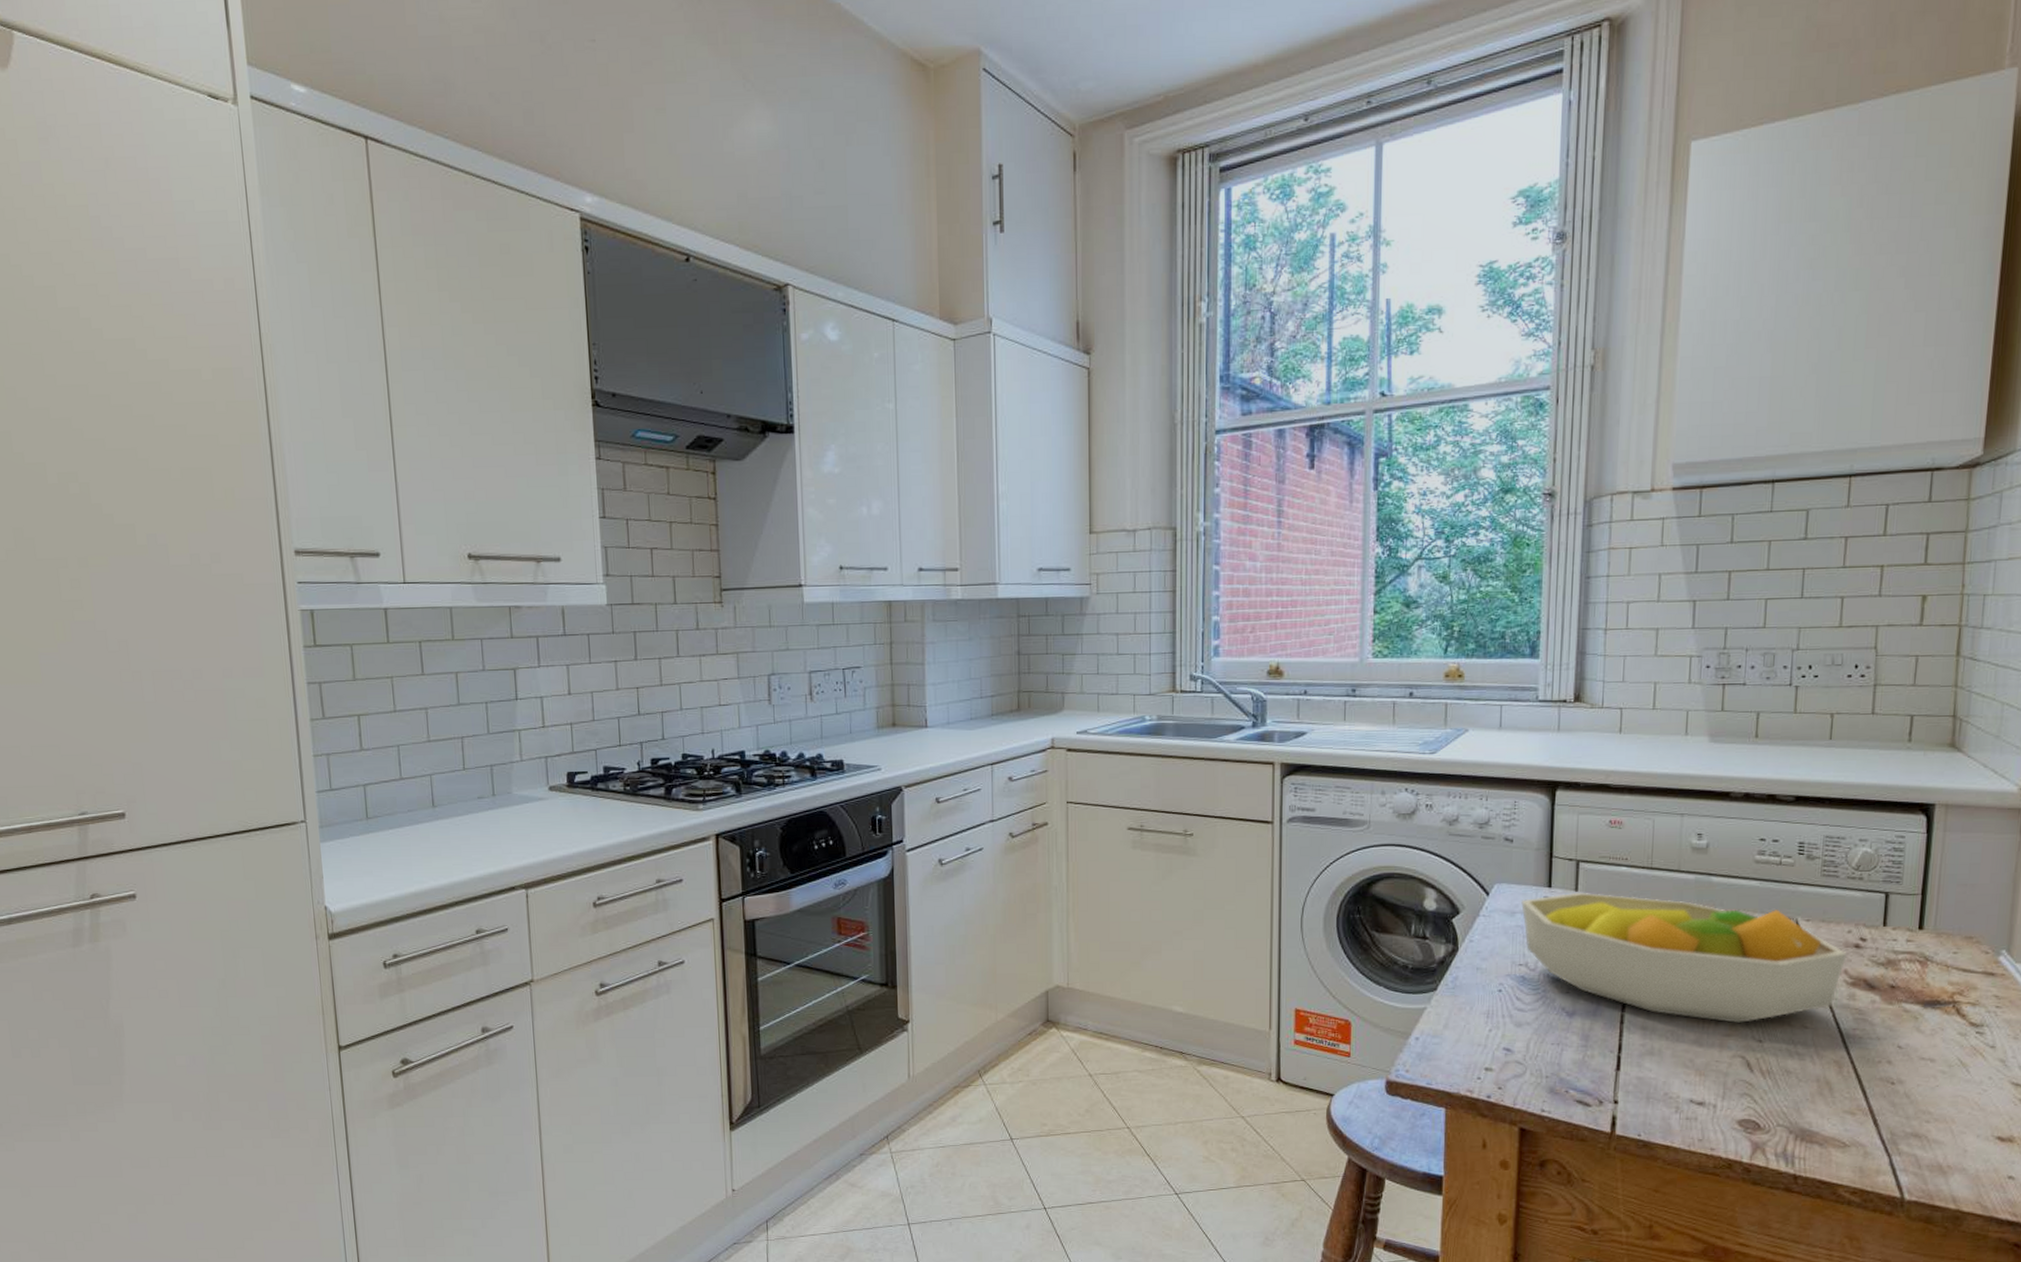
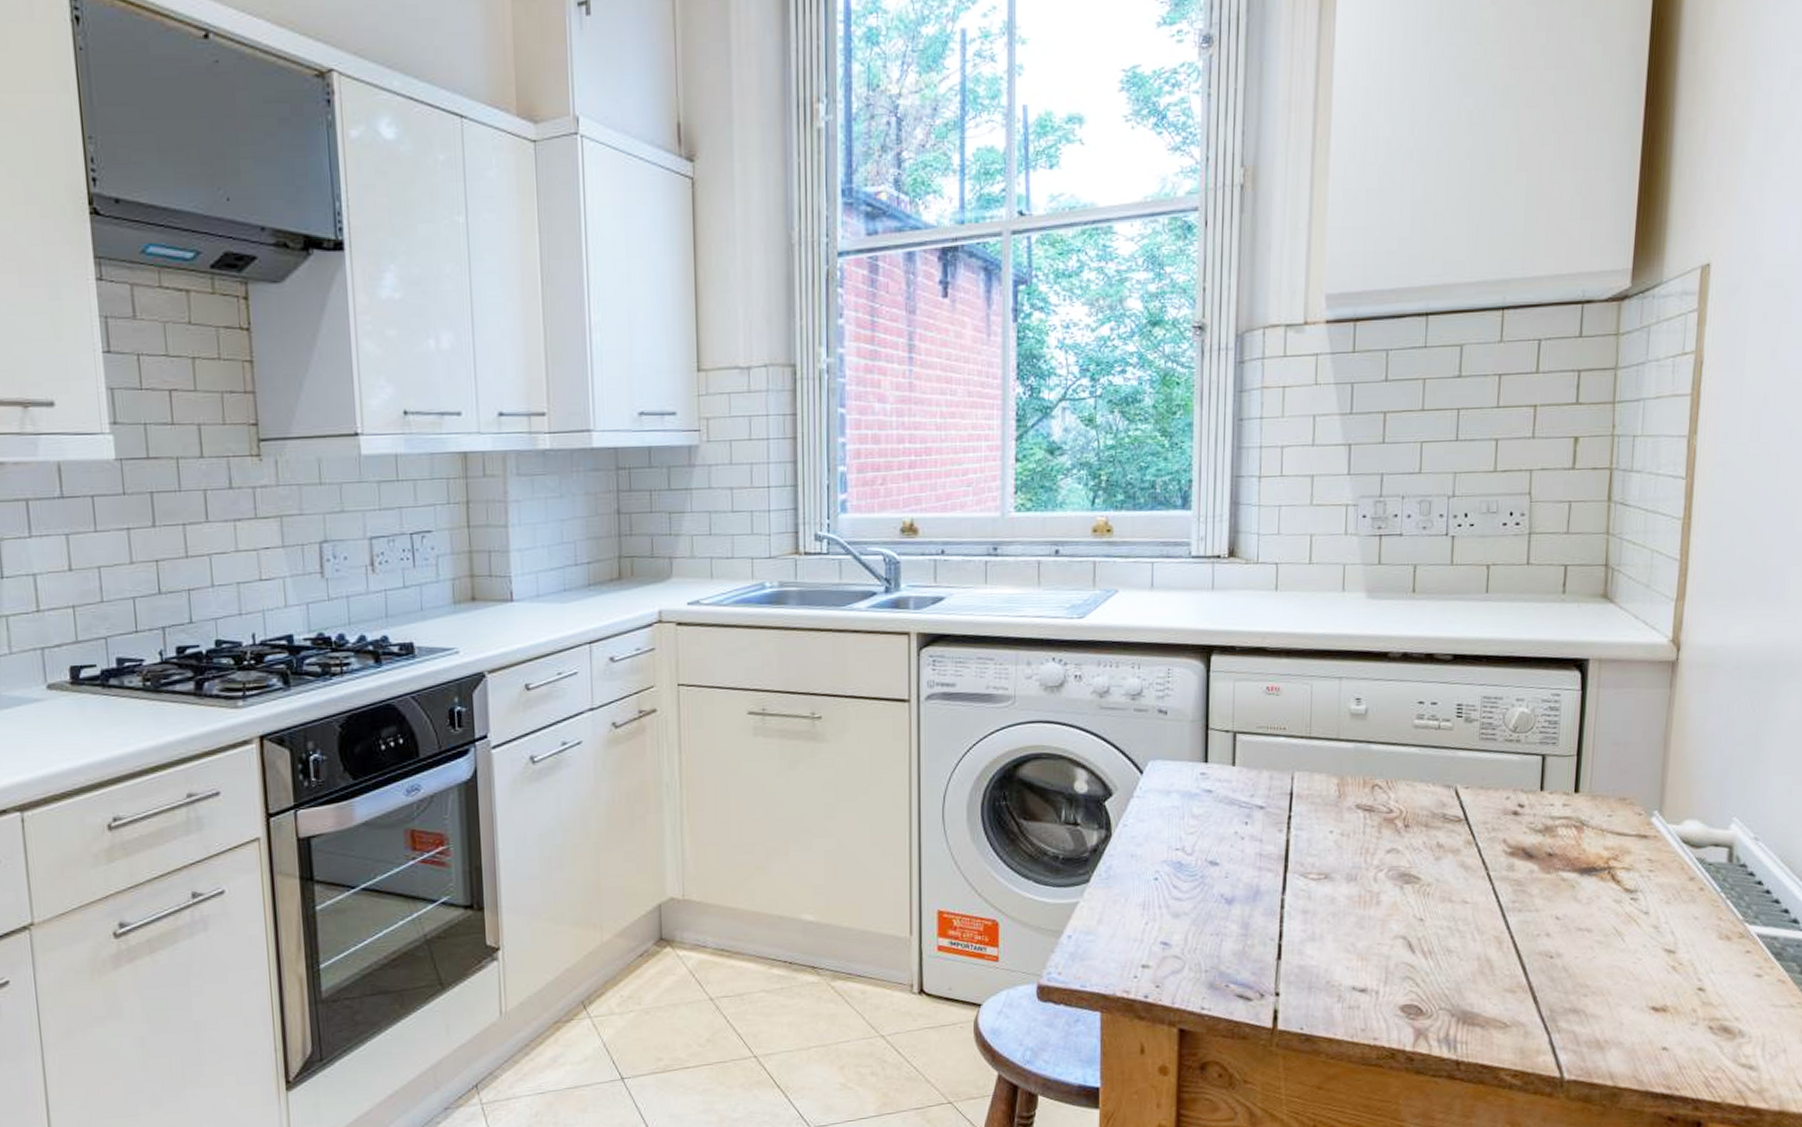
fruit bowl: present [1521,892,1847,1023] -> none [1177,766,1506,902]

